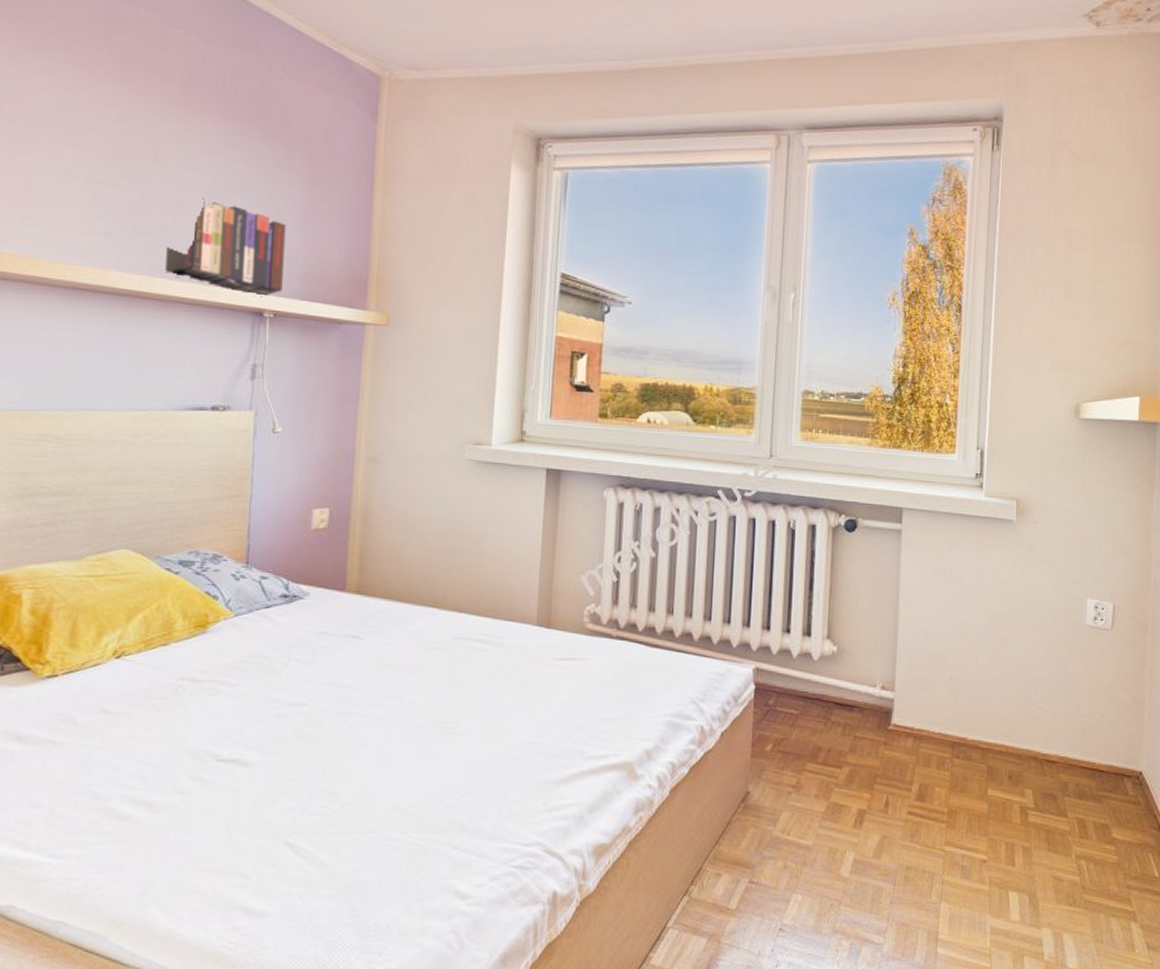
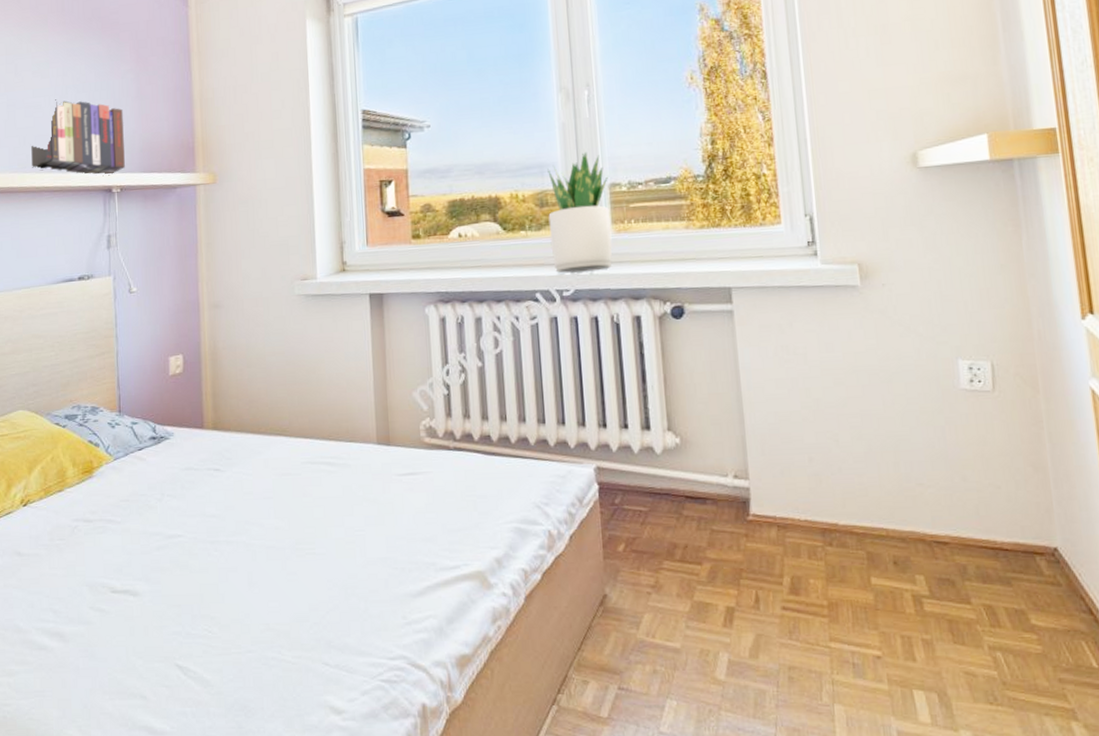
planter: none [738,355,803,476] -> present [547,152,612,273]

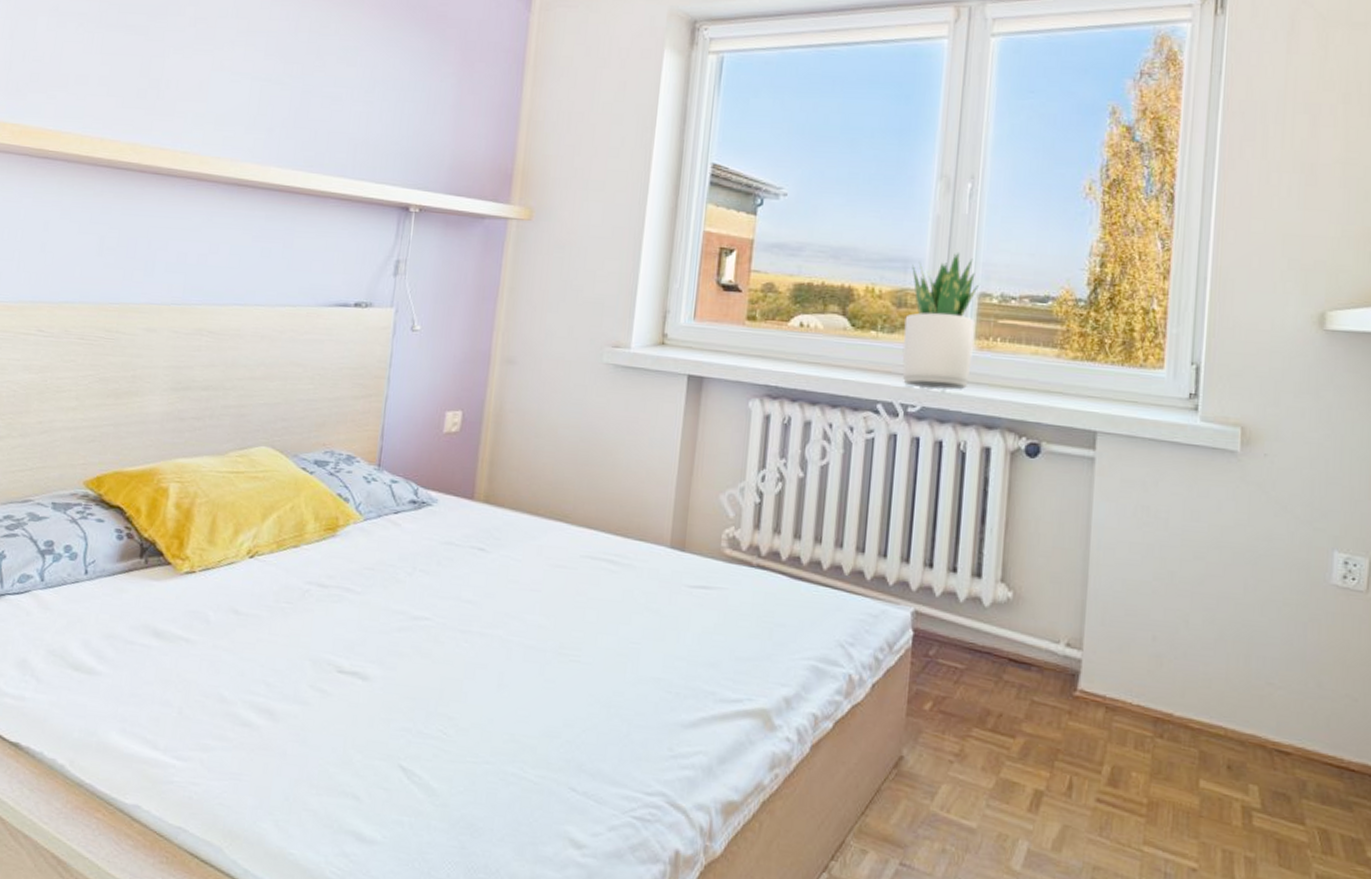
books: present [31,99,125,176] -> none [320,93,436,192]

